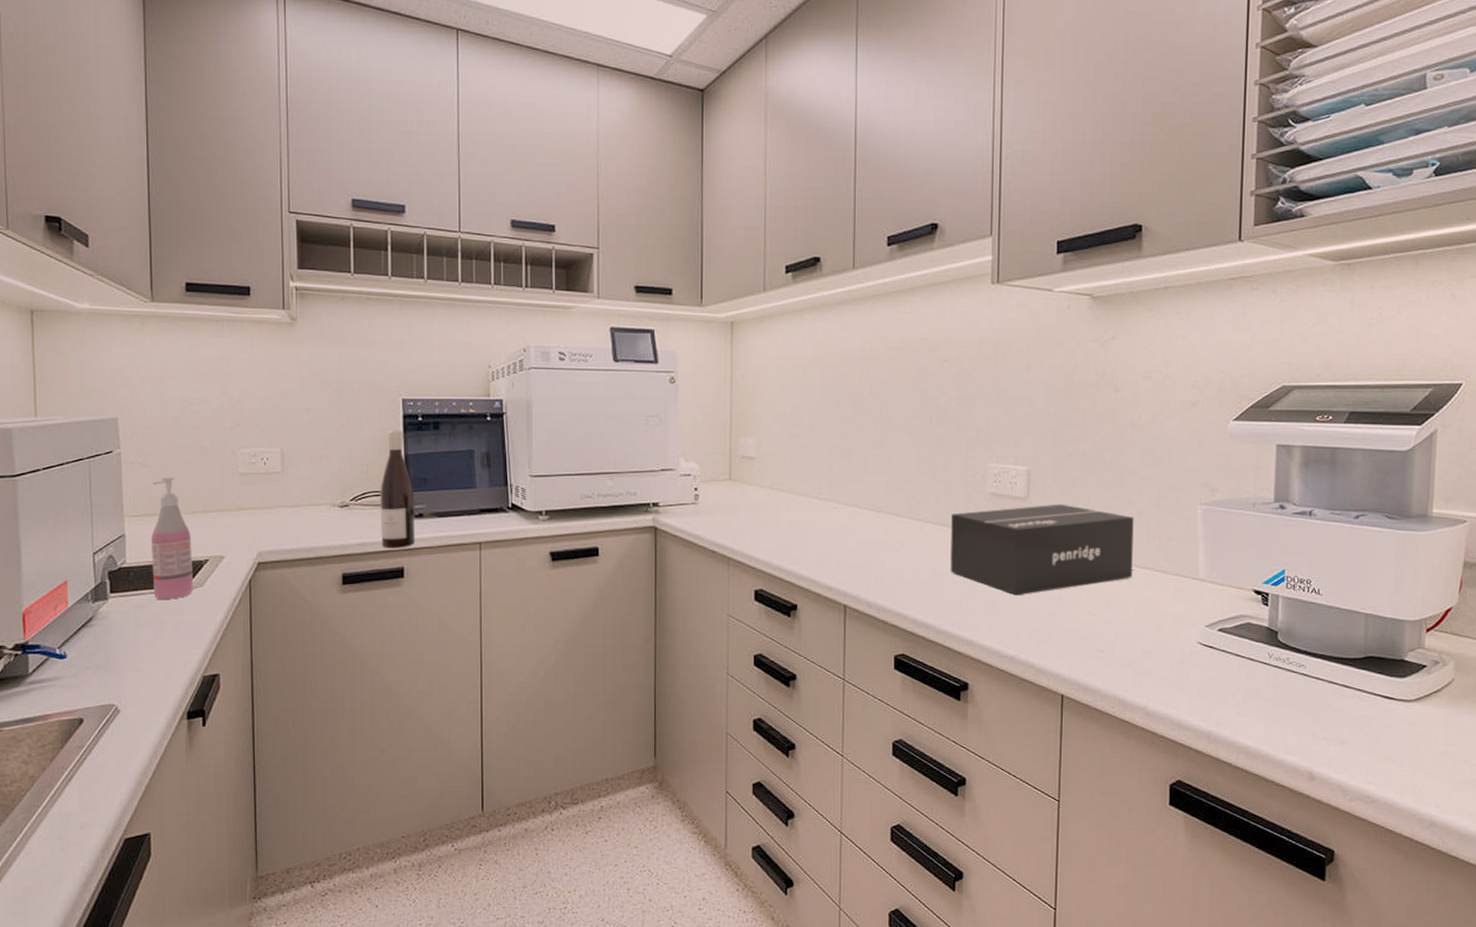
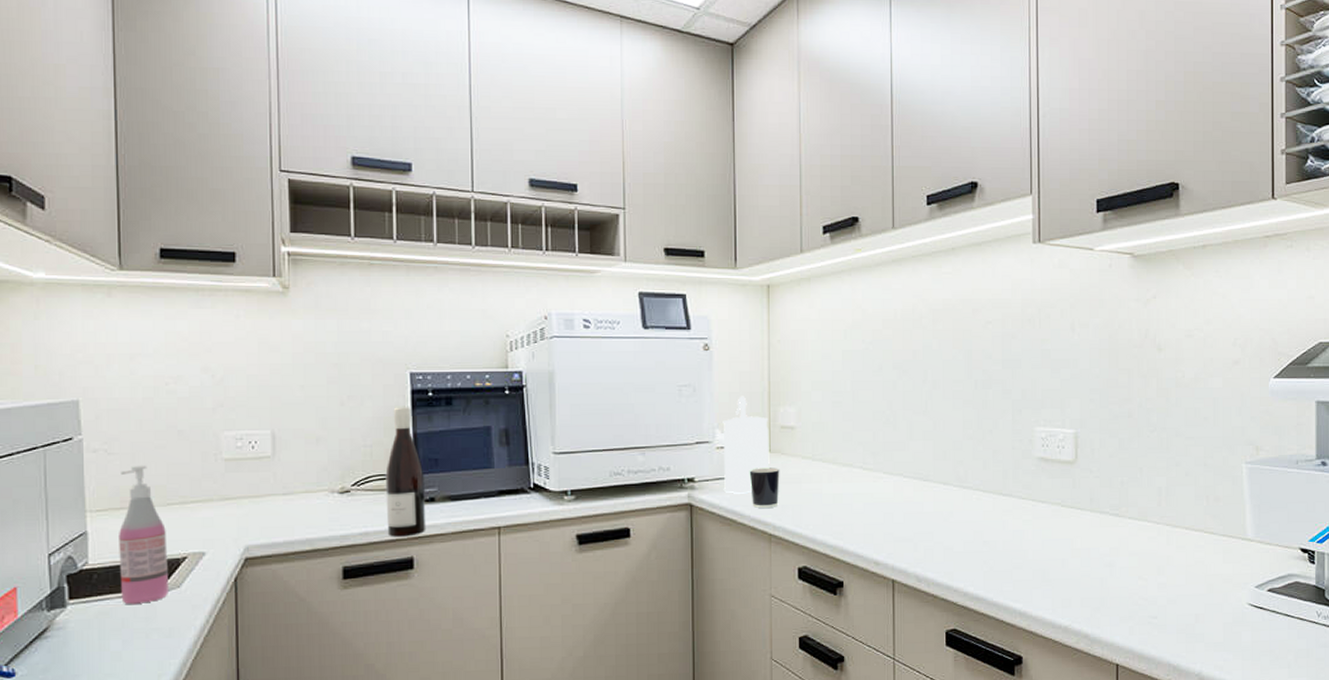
tissue box: none [686,426,730,519] -> present [723,396,770,494]
mug: none [710,495,739,534] -> present [749,467,780,509]
box: present [950,504,1134,595] -> none [1000,467,1182,562]

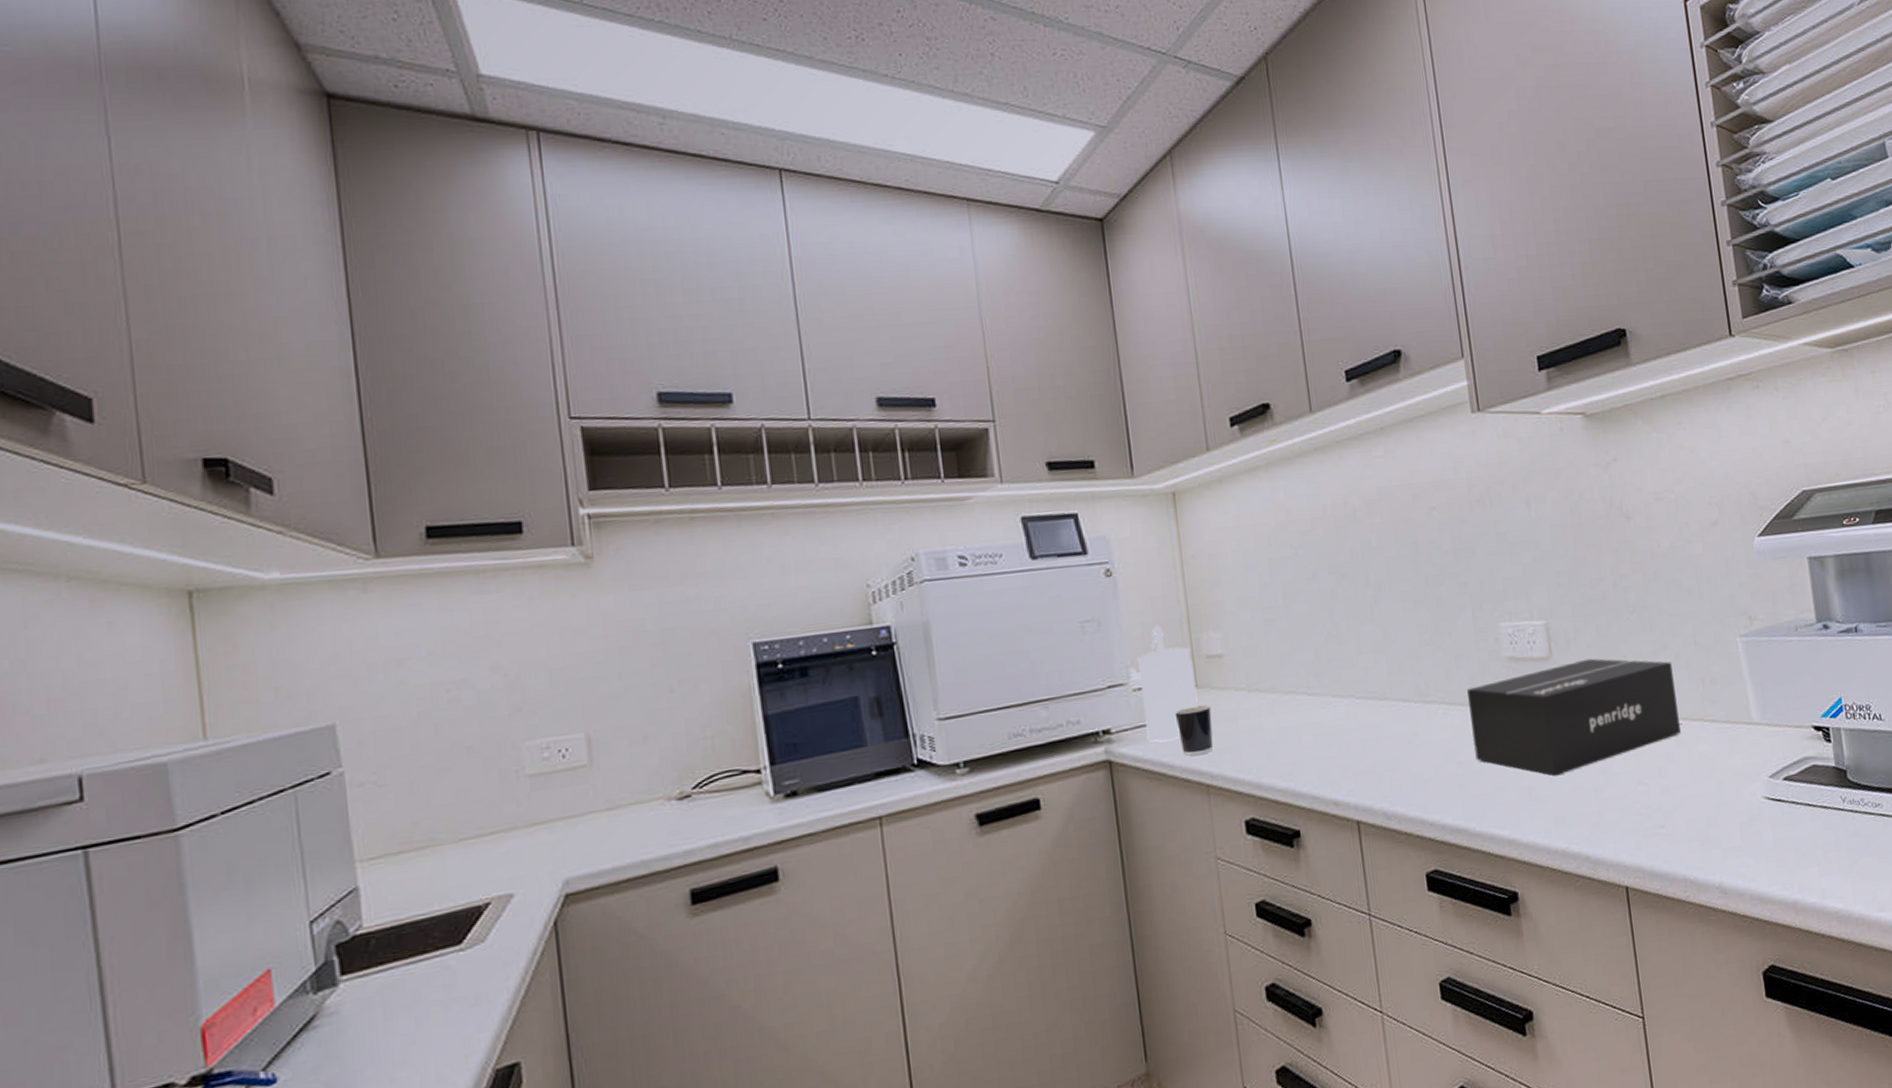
soap dispenser: present [119,465,170,604] -> none [397,794,472,972]
bottle: present [385,407,426,538] -> none [733,684,791,846]
box: none [1000,467,1182,562] -> present [1467,658,1681,775]

